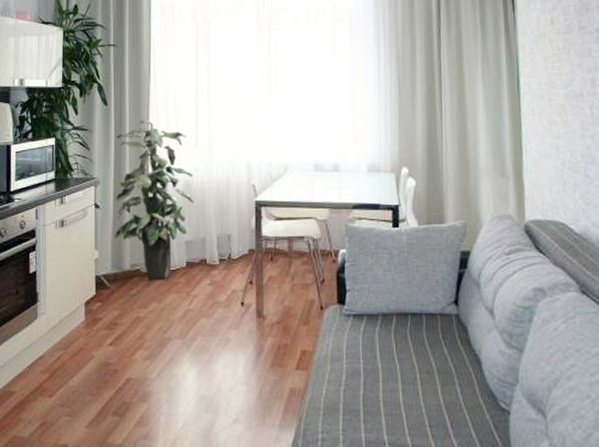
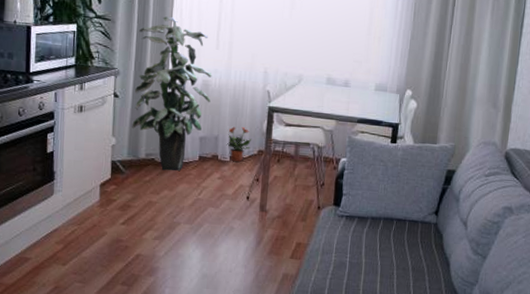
potted plant: none [214,226,241,264] -> present [226,126,252,162]

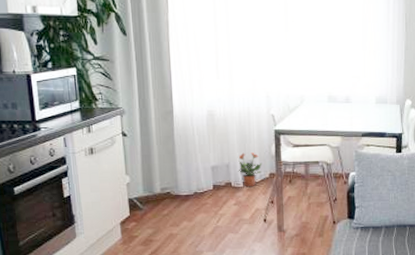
indoor plant: present [132,16,212,171] -> none [139,50,218,203]

